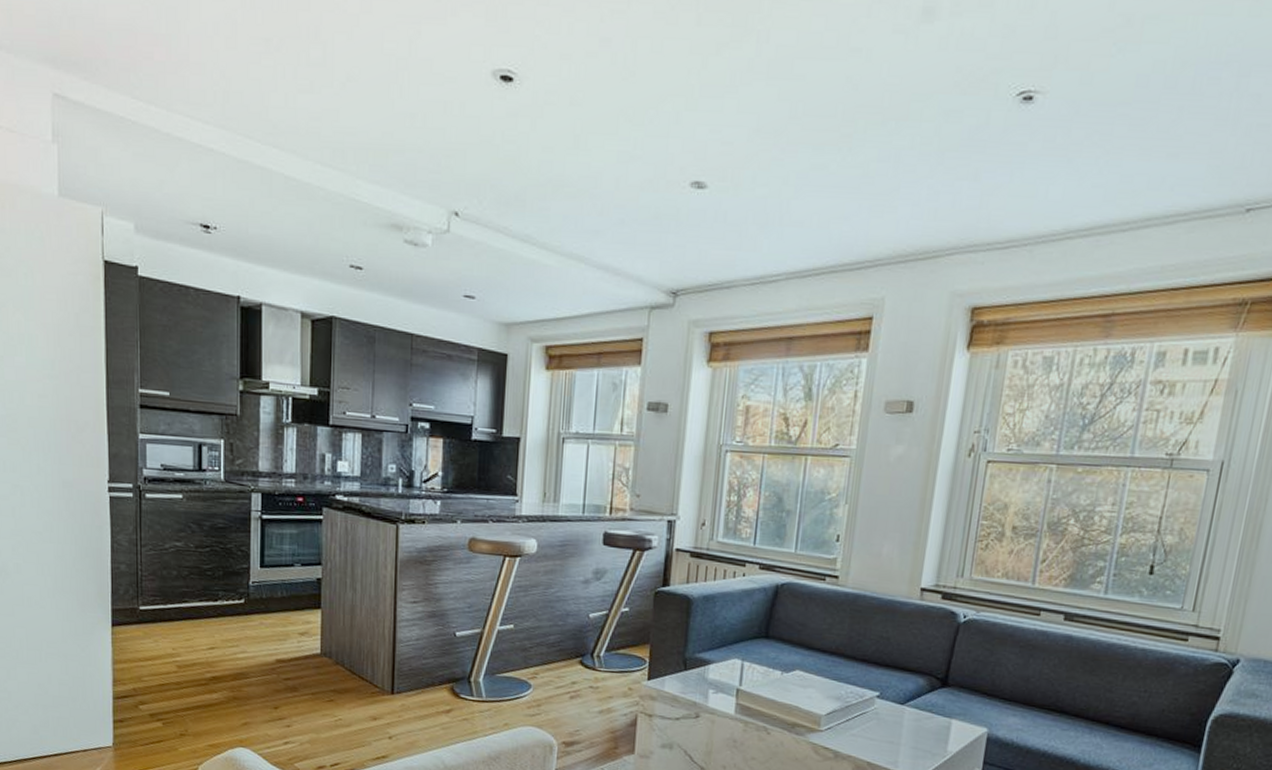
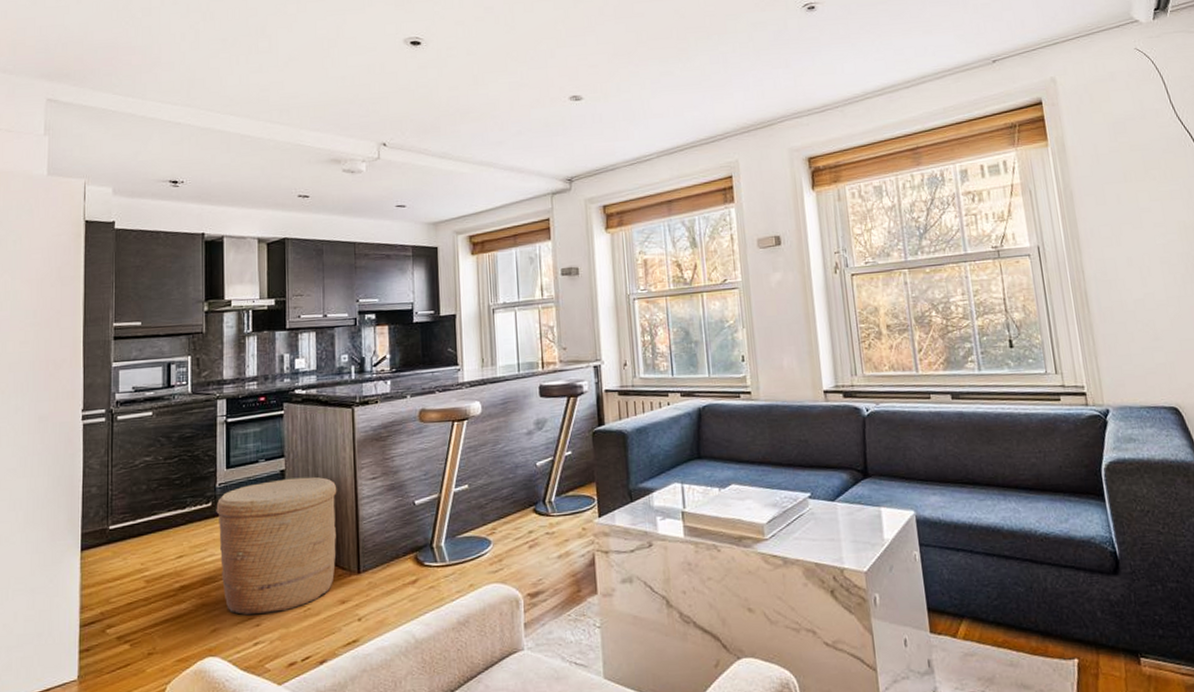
basket: none [249,587,376,718] -> present [216,477,337,616]

